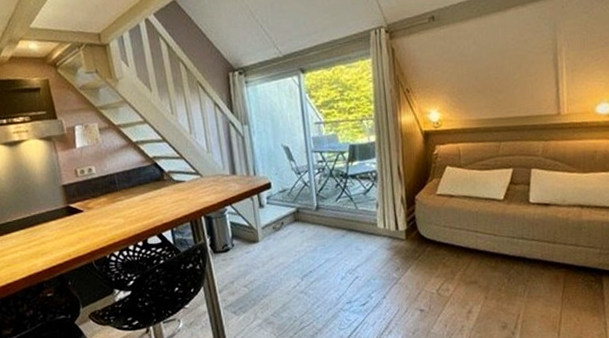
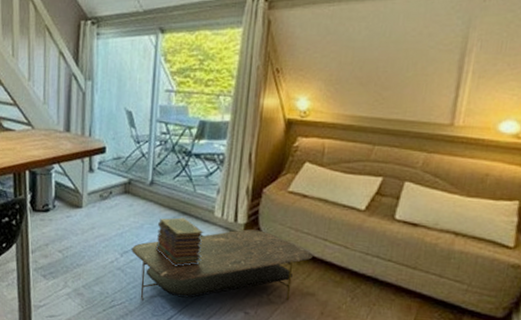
coffee table: none [310,233,469,318] -> present [132,229,313,301]
book stack: none [330,234,374,280] -> present [155,217,204,266]

